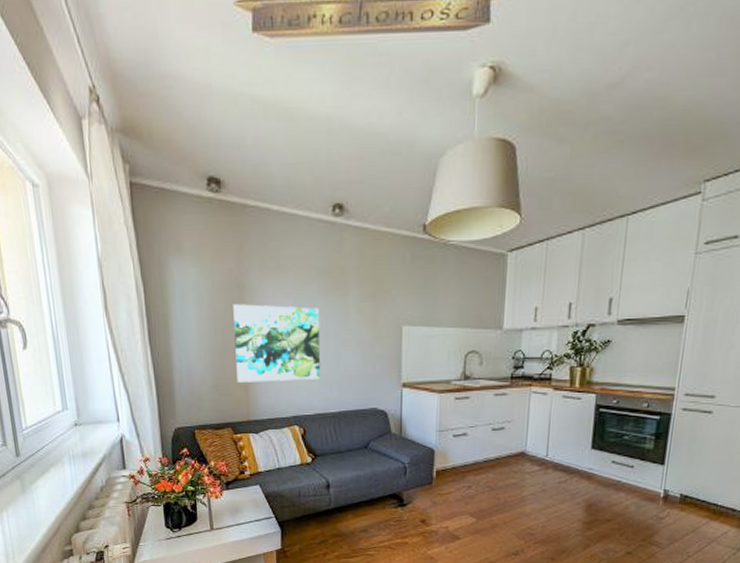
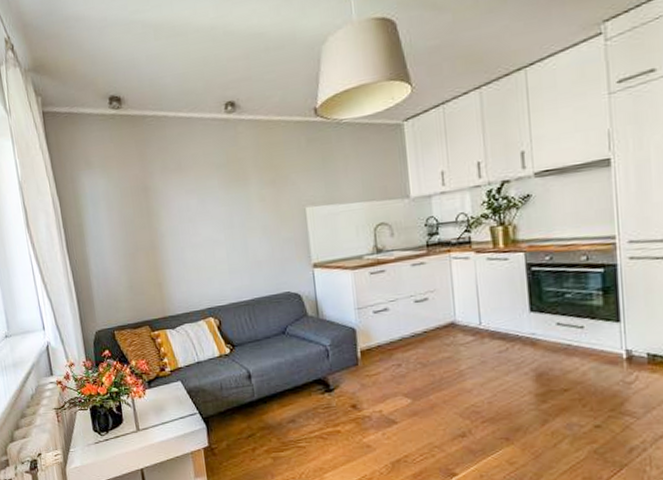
wall art: present [233,304,321,382] -> none [141,200,231,281]

